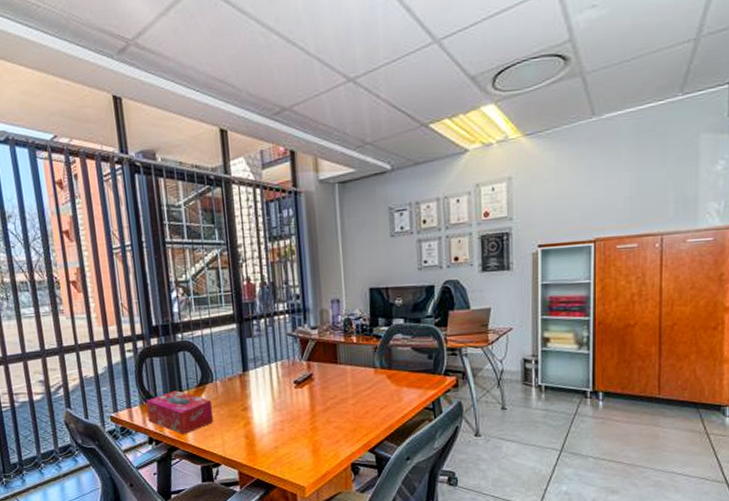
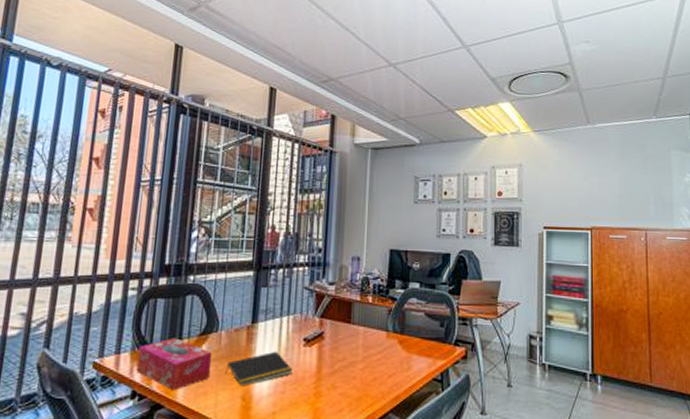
notepad: none [226,394,288,427] -> present [226,351,293,386]

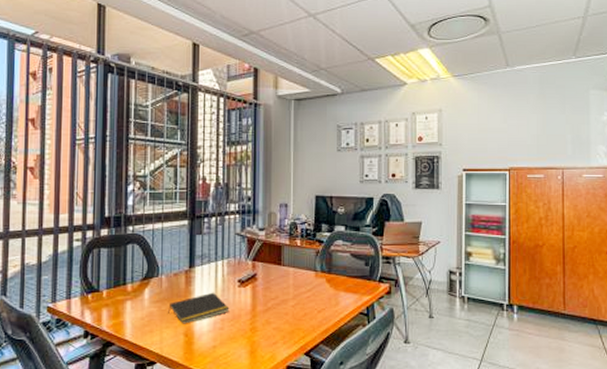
tissue box: present [136,338,213,391] -> none [87,283,155,330]

